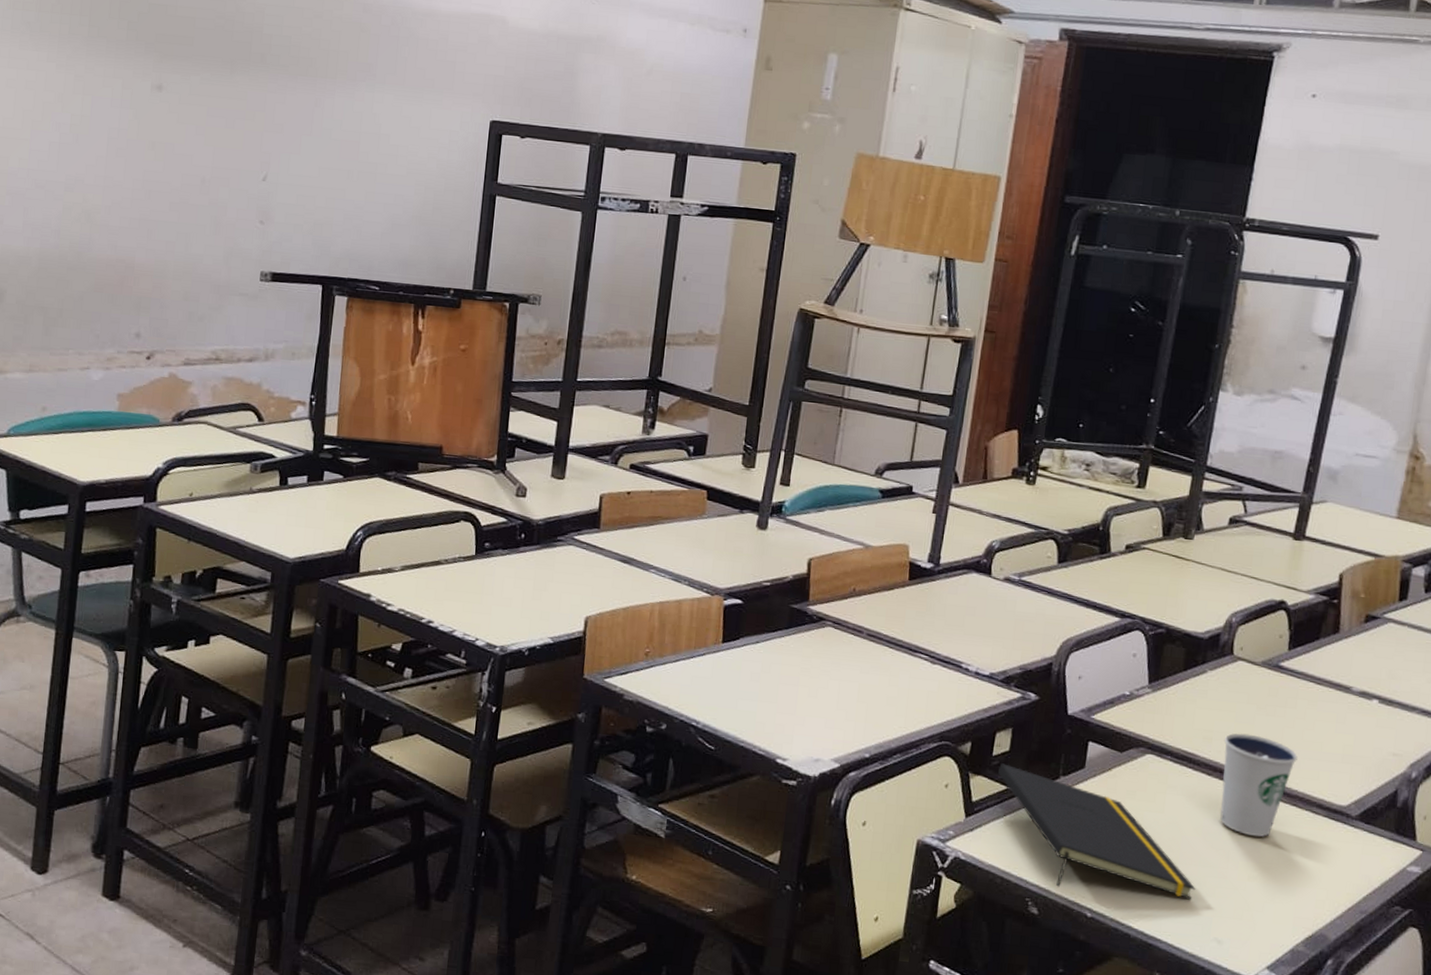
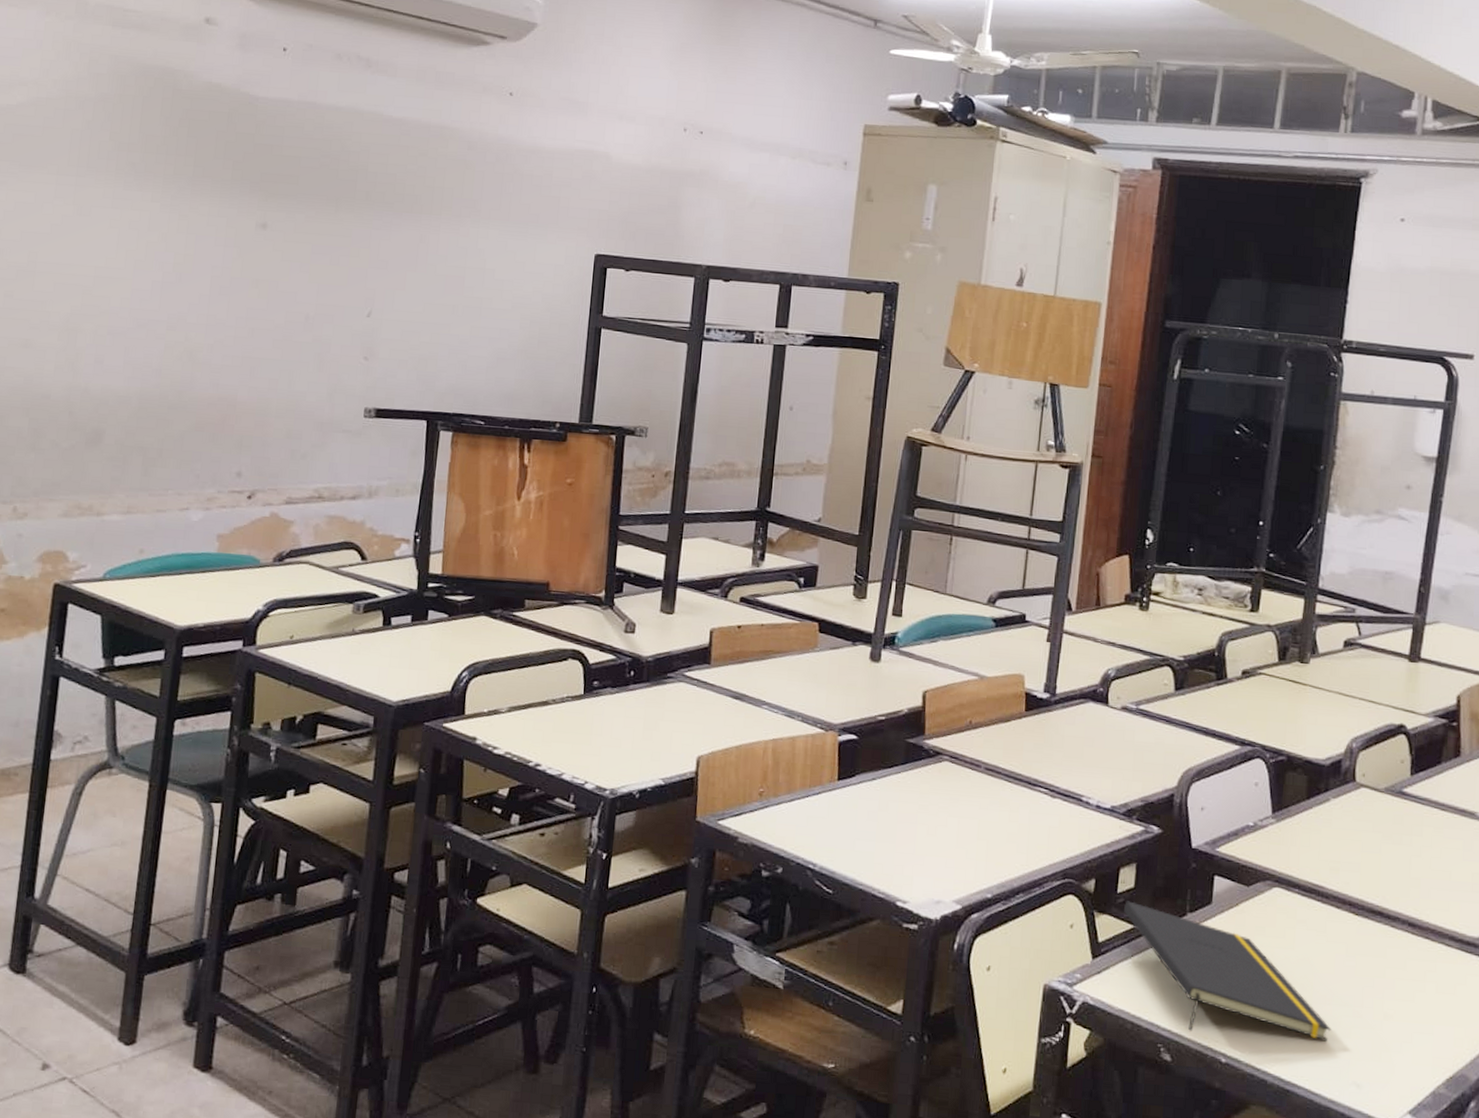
dixie cup: present [1220,733,1298,837] -> none [1351,863,1427,972]

